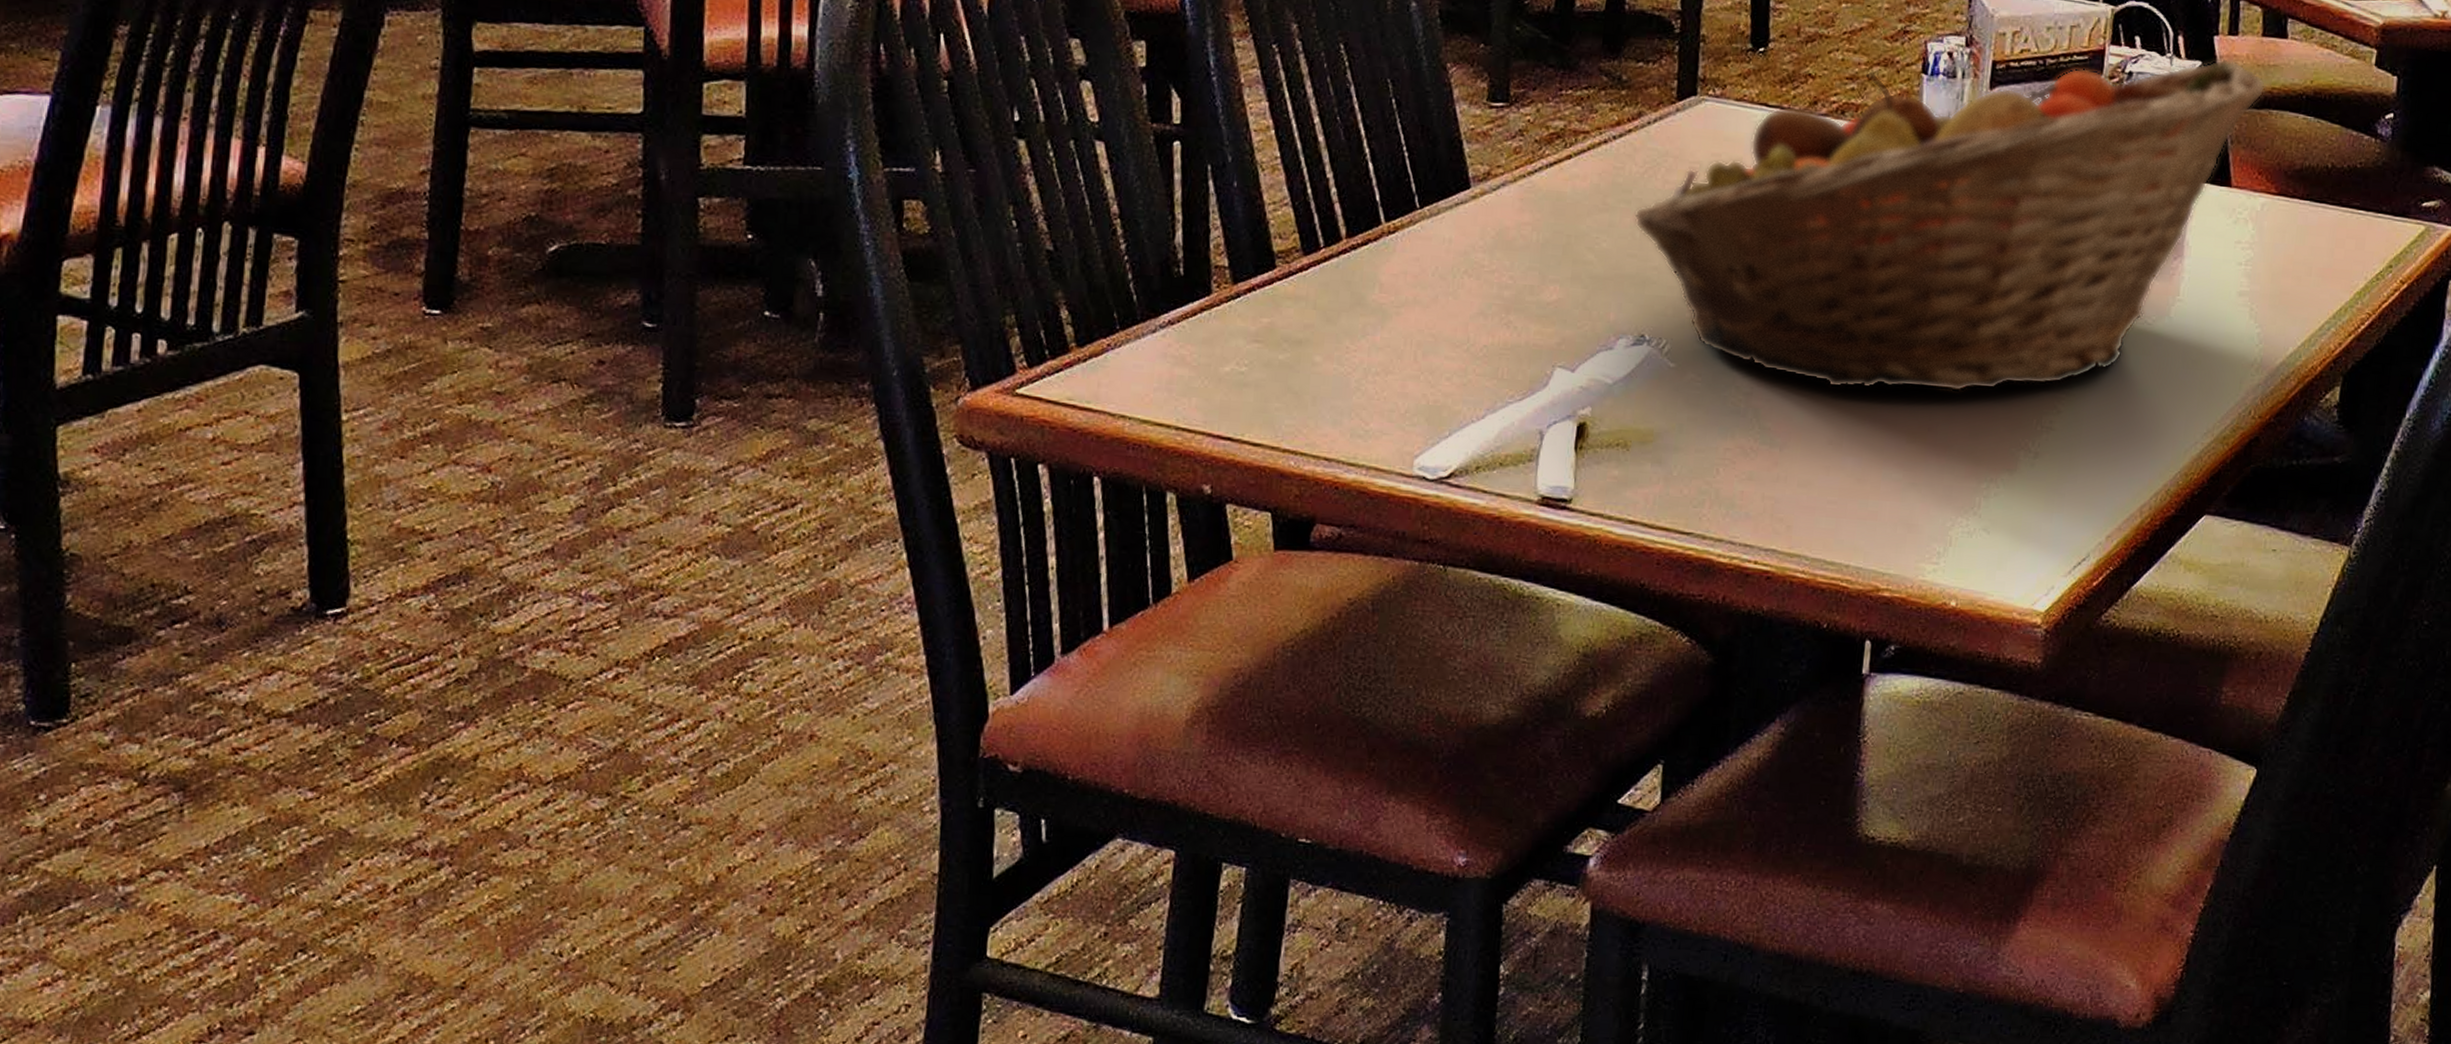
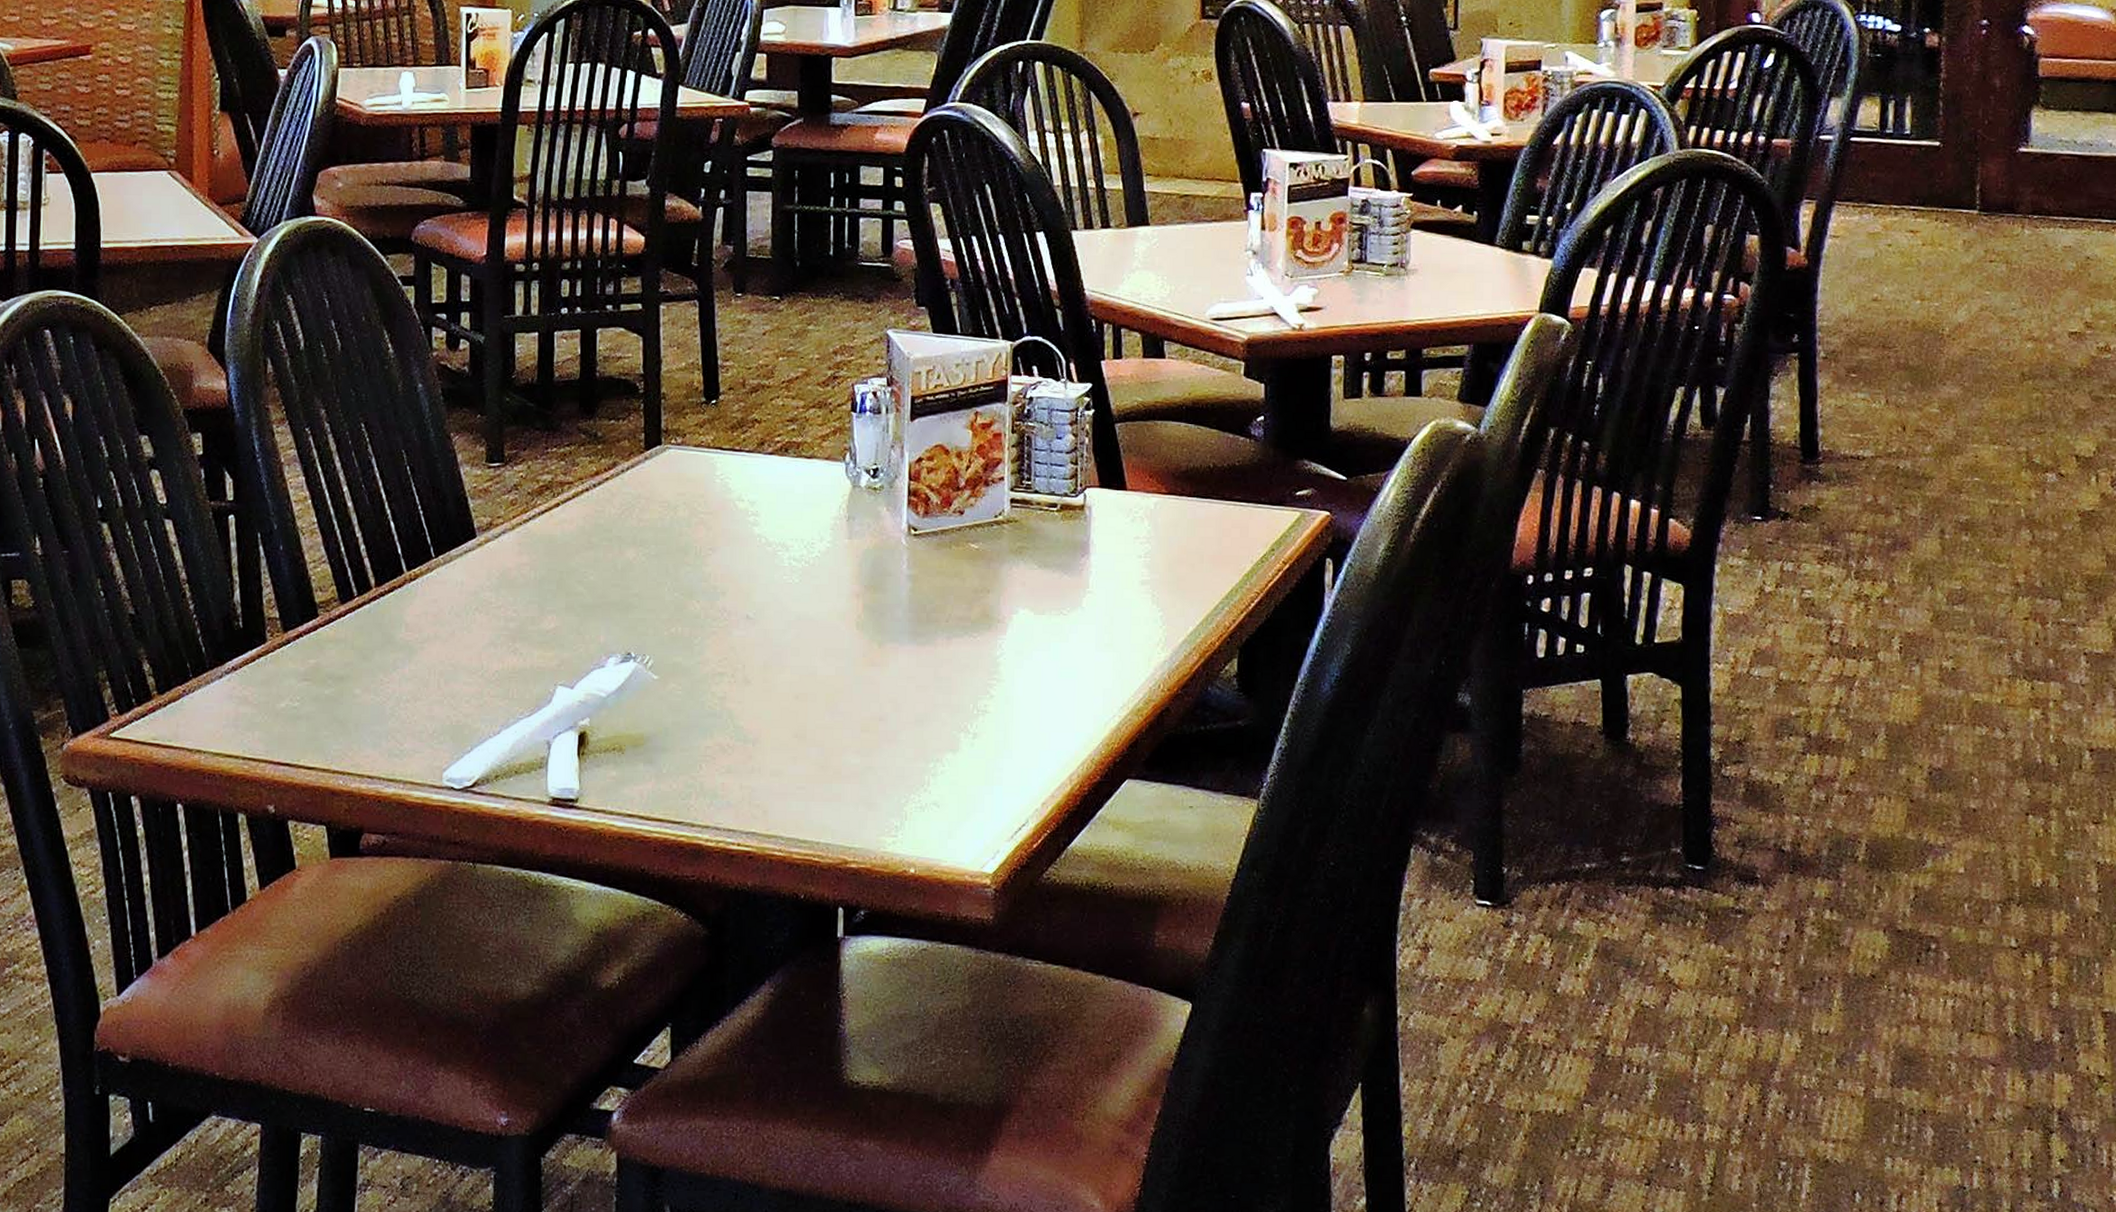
fruit basket: present [1634,58,2267,393] -> none [615,380,1150,688]

